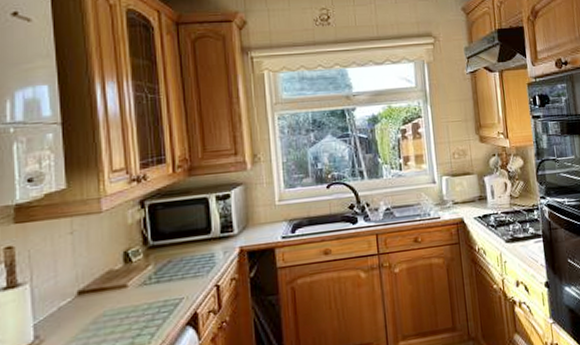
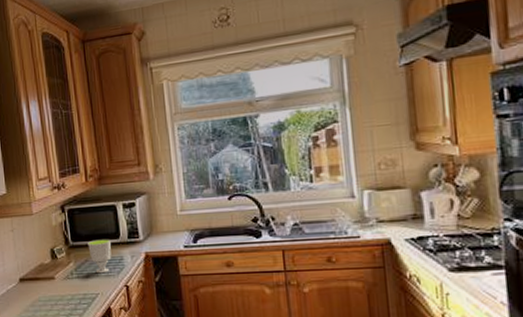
cup: none [172,235,201,275] -> present [88,239,112,274]

